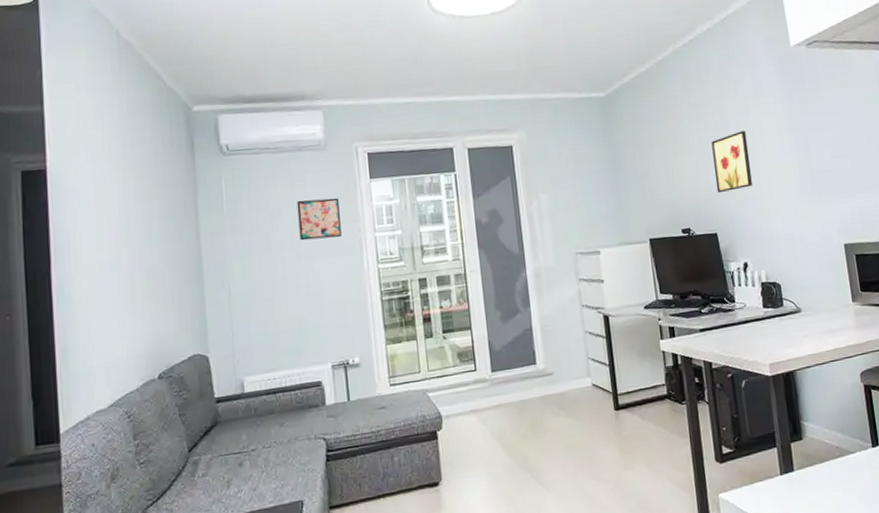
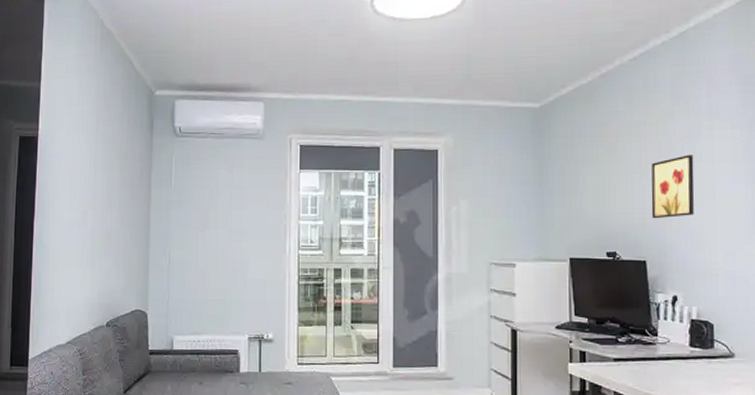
wall art: present [296,197,342,241] -> none [233,183,270,220]

